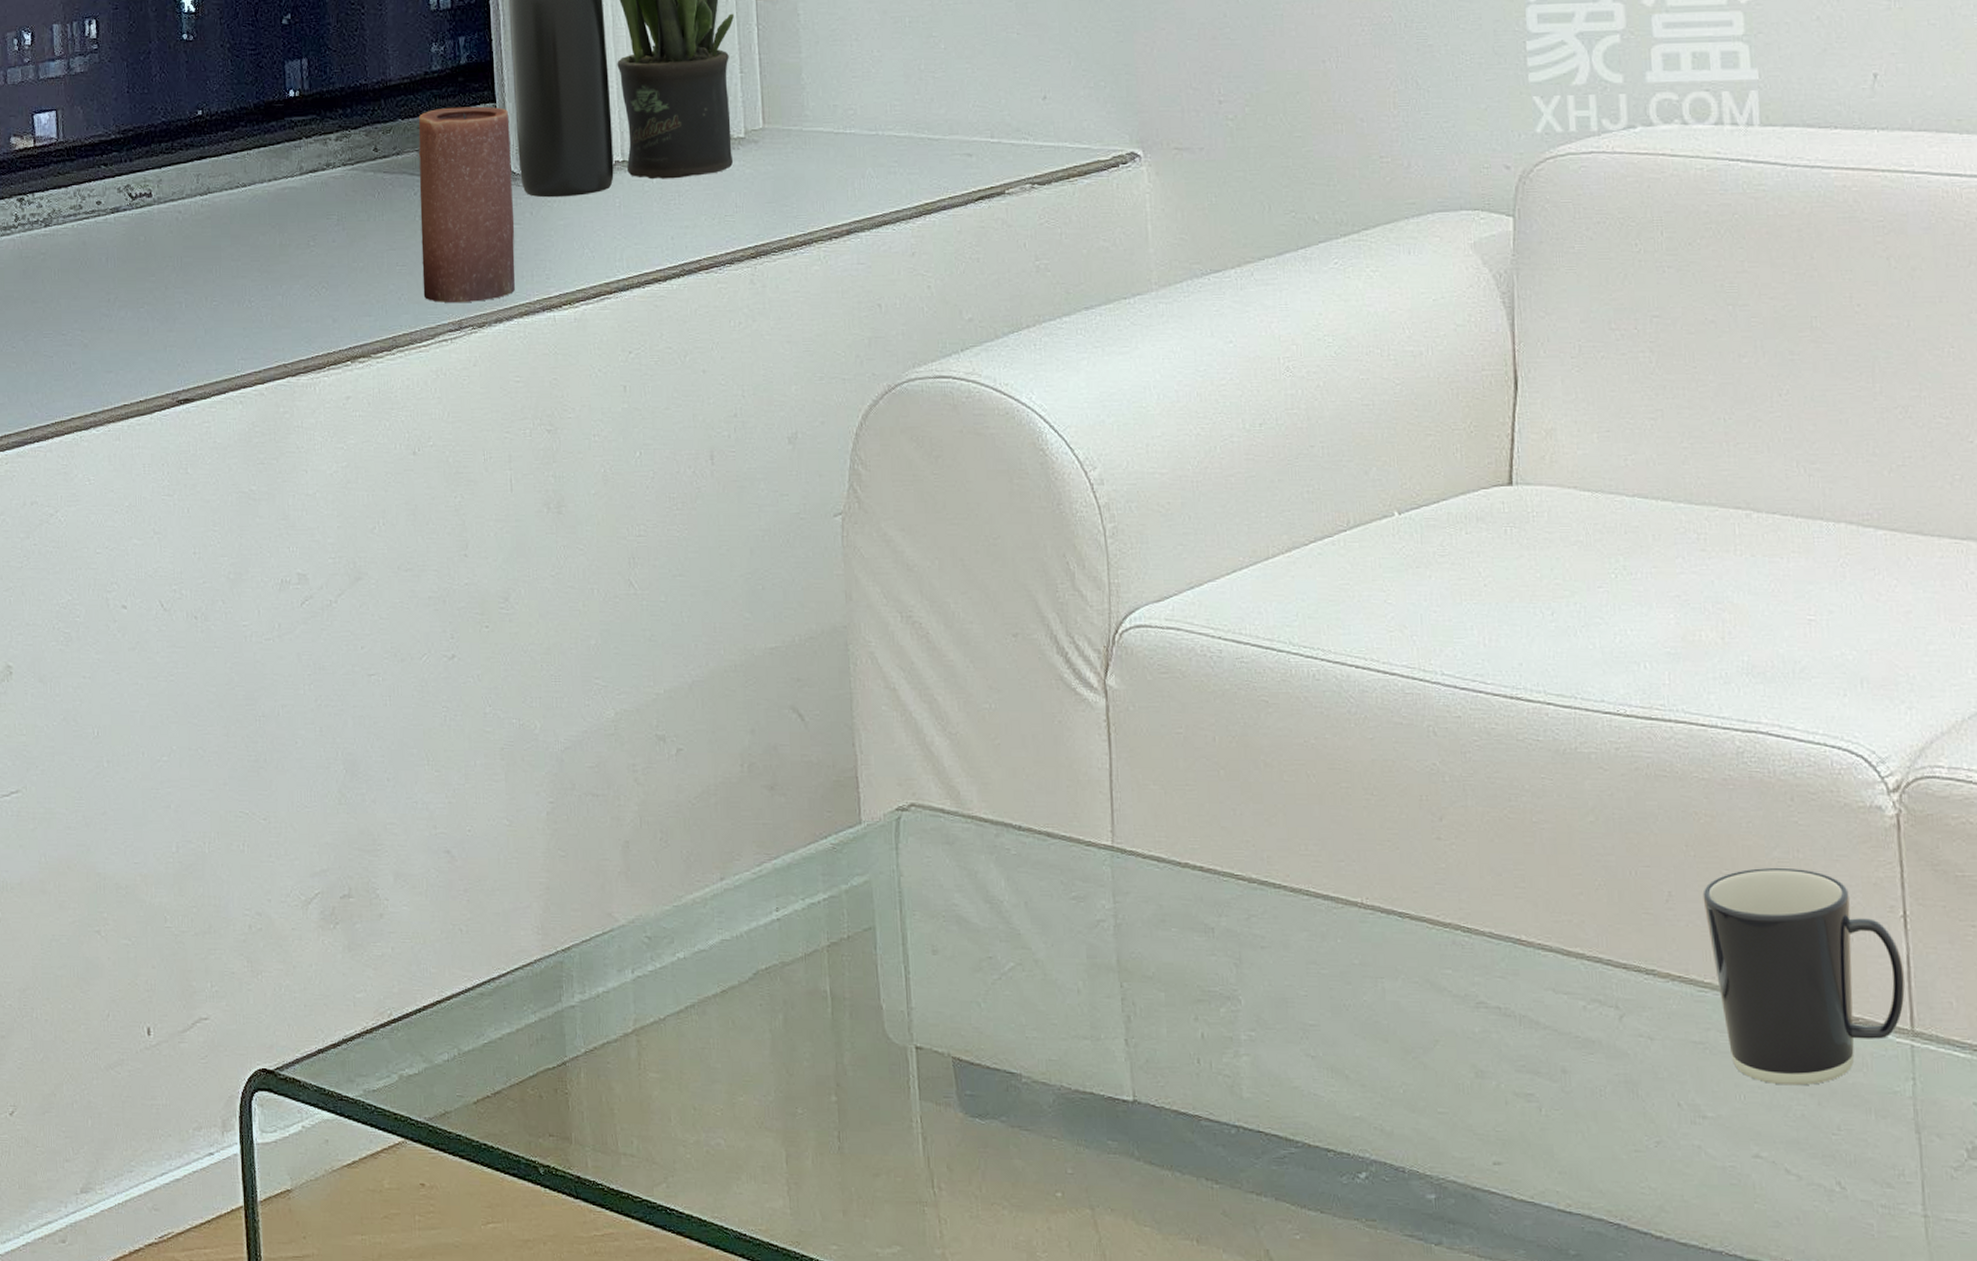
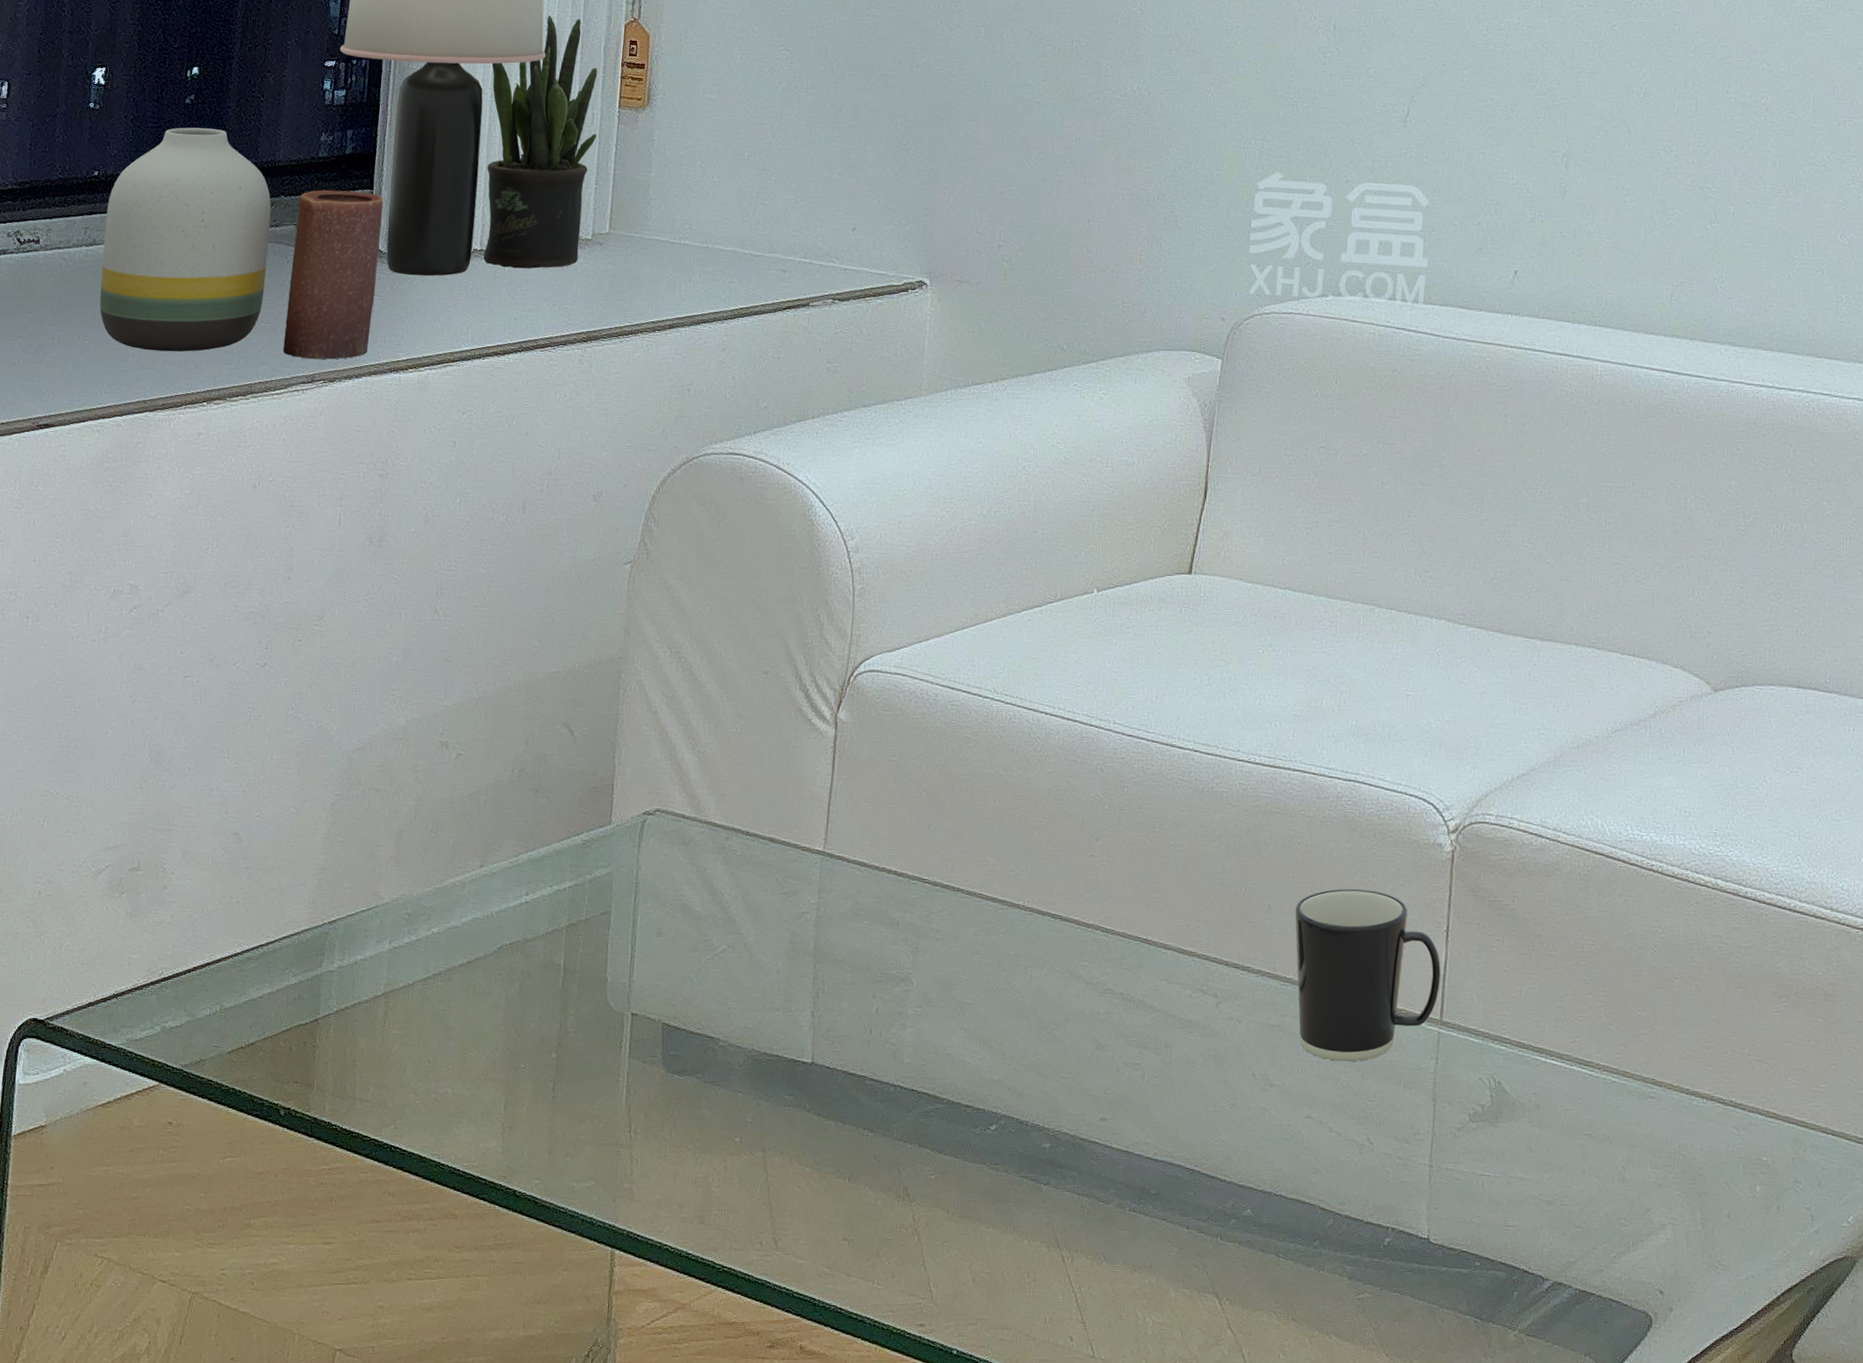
vase: none [216,50,395,308] -> present [99,127,271,352]

